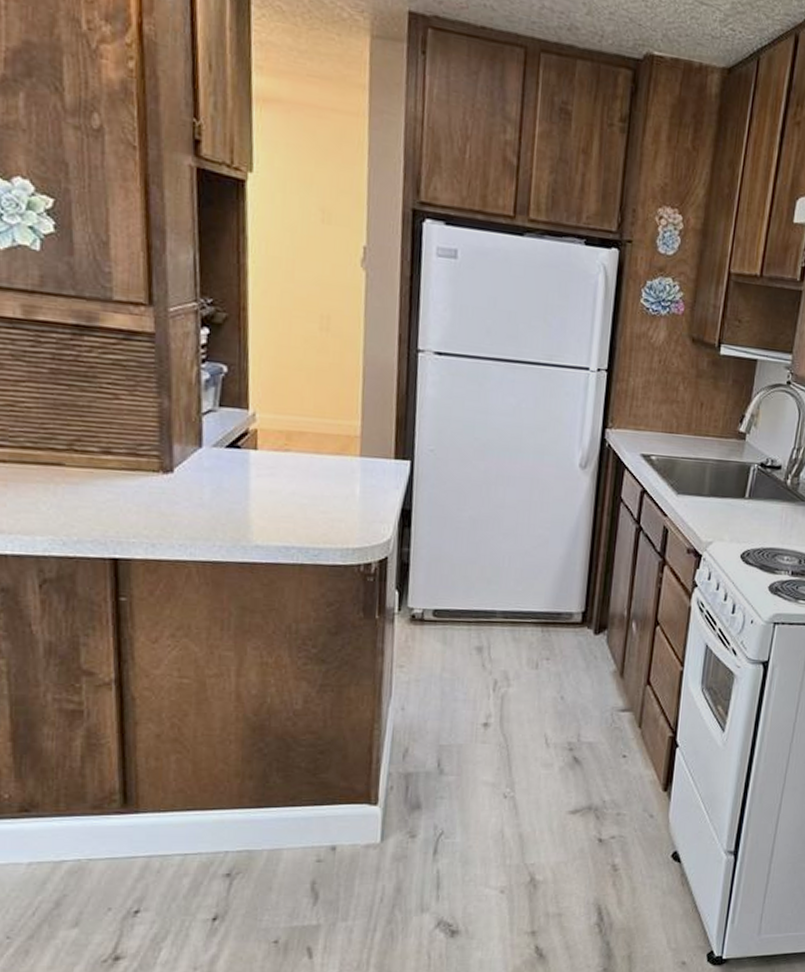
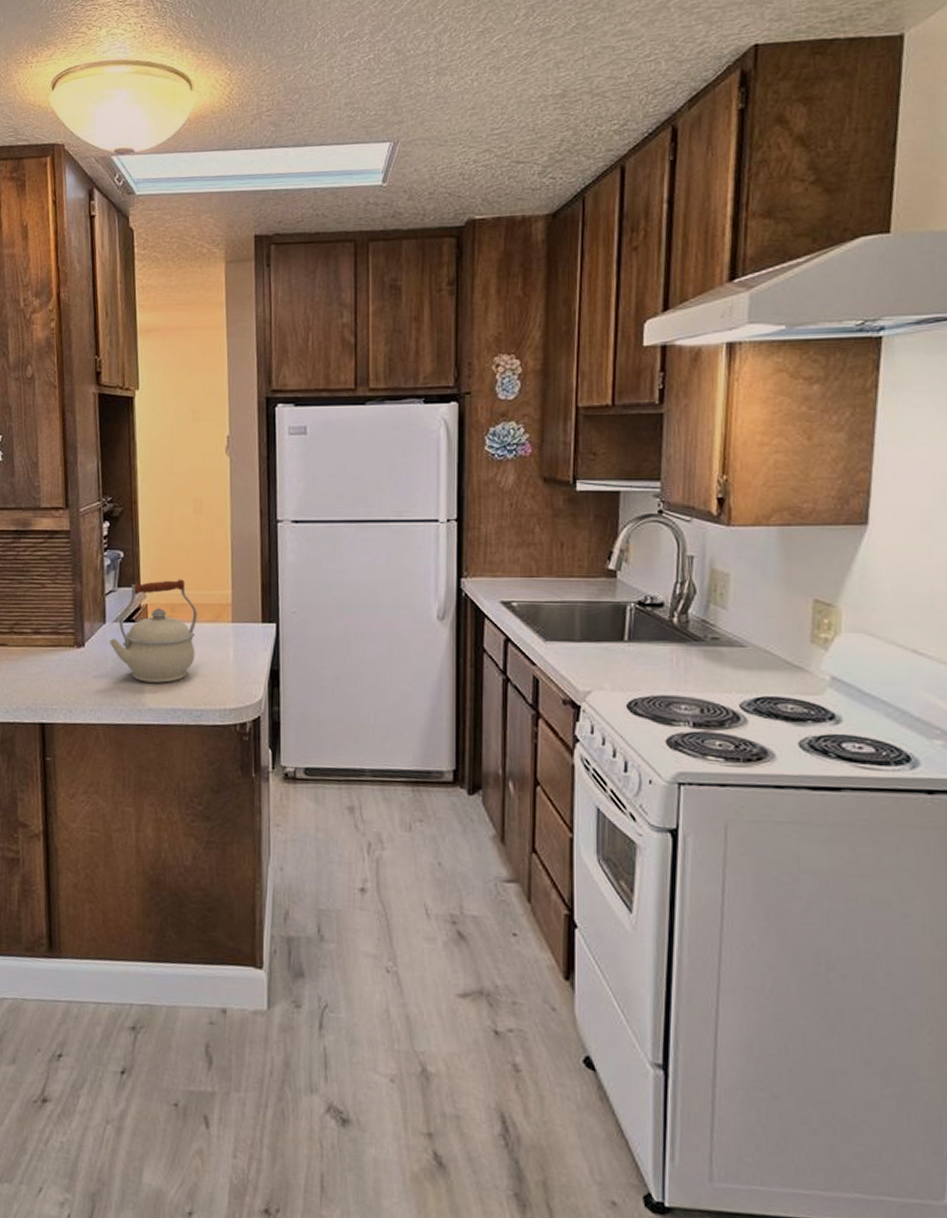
kettle: none [205,403,319,518] -> present [109,579,197,683]

